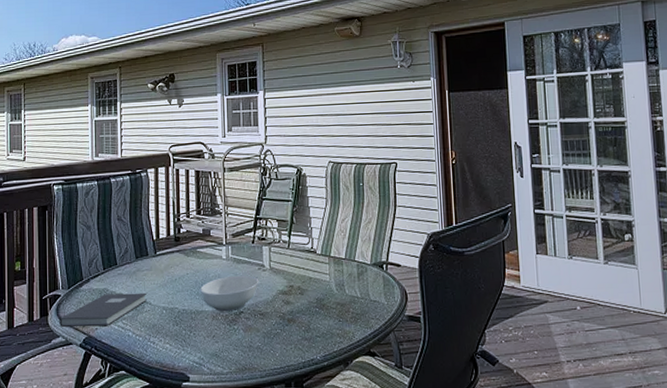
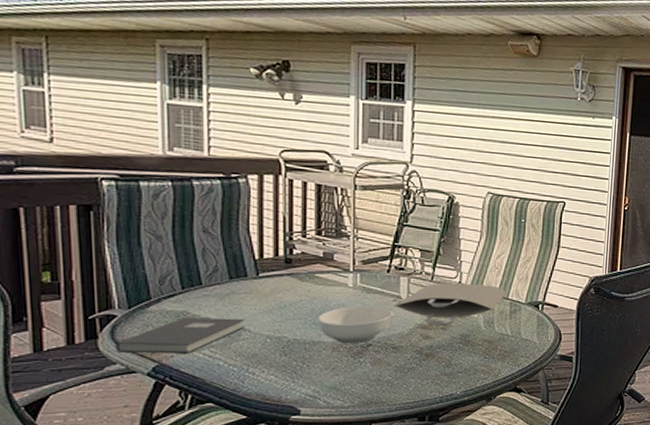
tote bag: none [260,248,352,291] -> present [395,282,506,325]

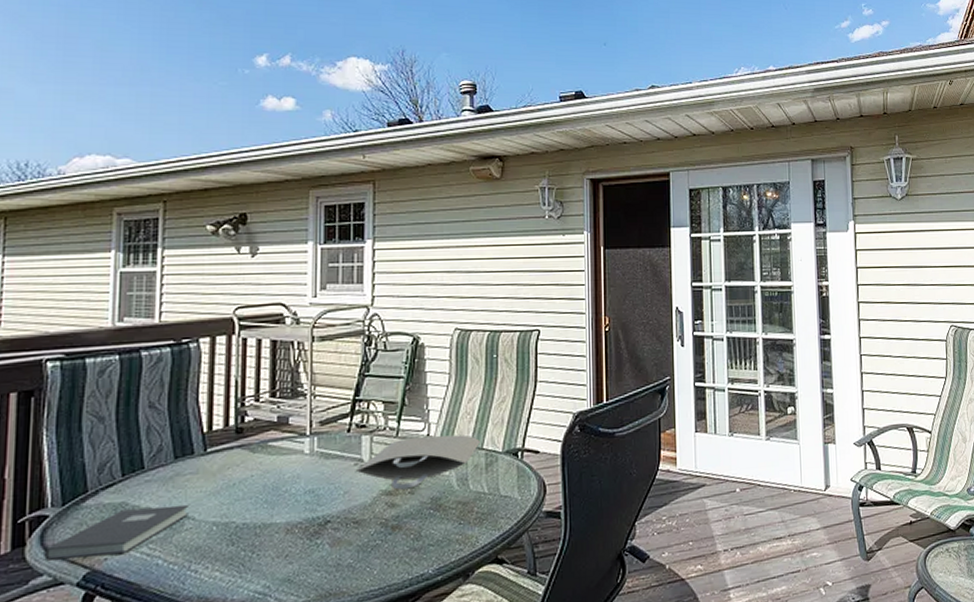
bowl: present [318,305,394,344] -> none [270,473,355,523]

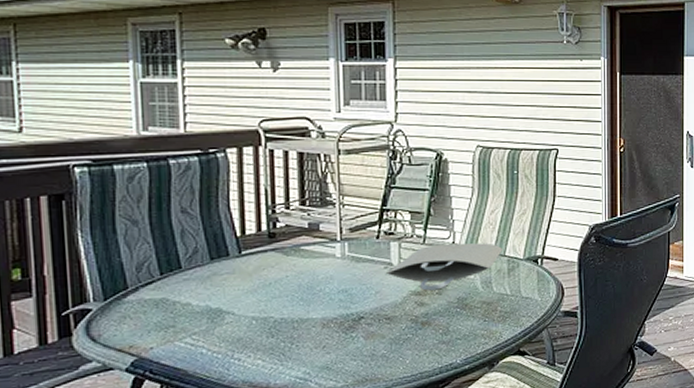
book: present [44,504,188,561] -> none [91,301,228,349]

